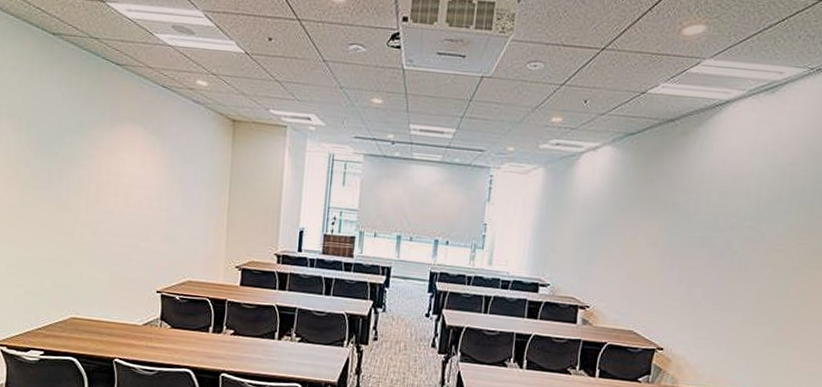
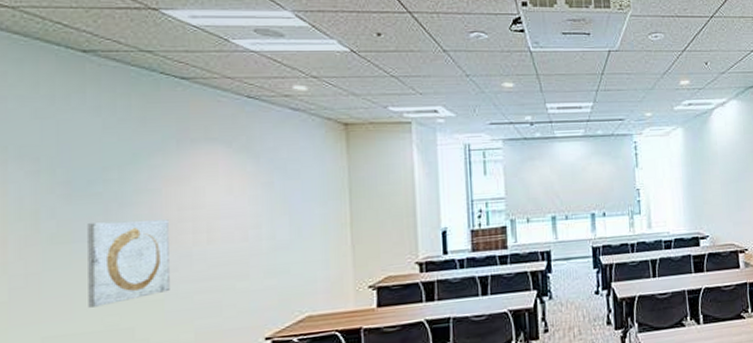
wall art: none [45,175,99,241] -> present [88,219,170,308]

